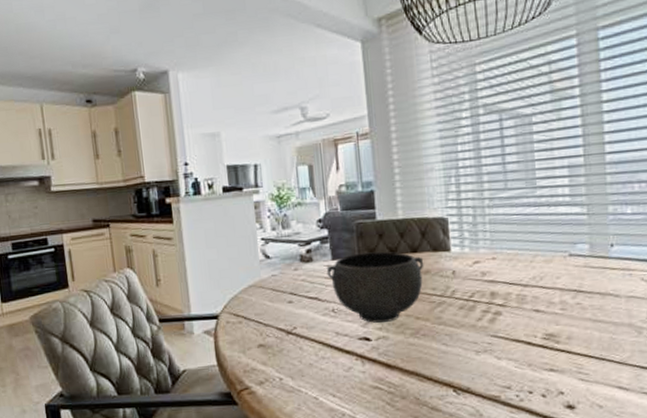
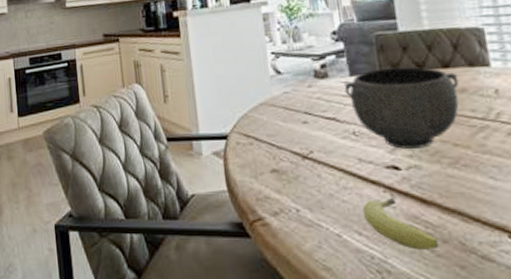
fruit: none [337,365,398,406] -> present [362,198,439,250]

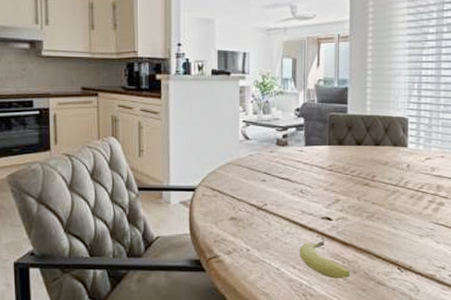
bowl: present [344,66,459,149] -> none [299,142,384,205]

